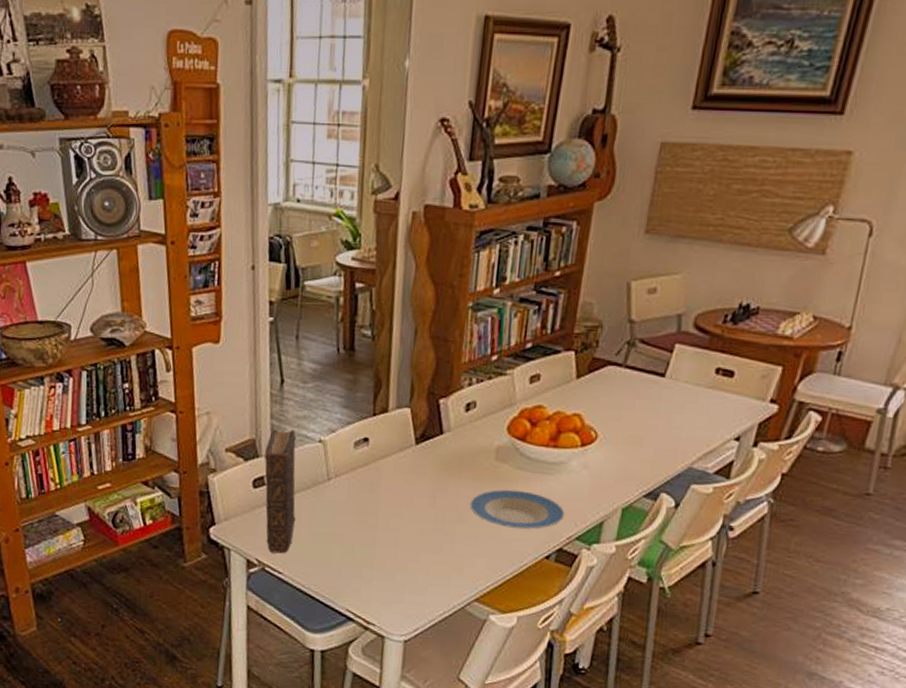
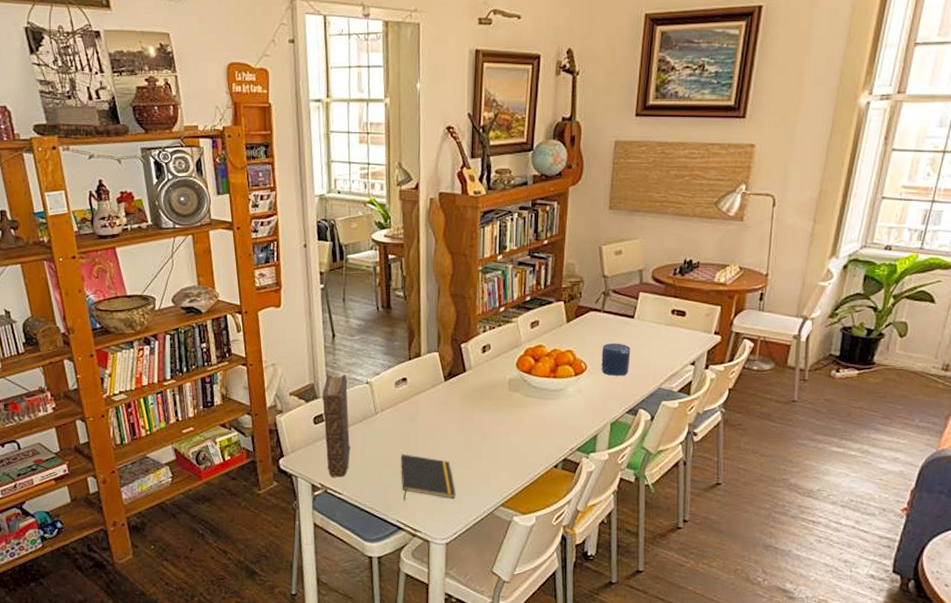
notepad: none [355,530,420,588] -> present [401,454,456,501]
plate: present [470,489,565,529] -> none [491,413,567,444]
candle: none [616,407,657,450] -> present [601,343,631,376]

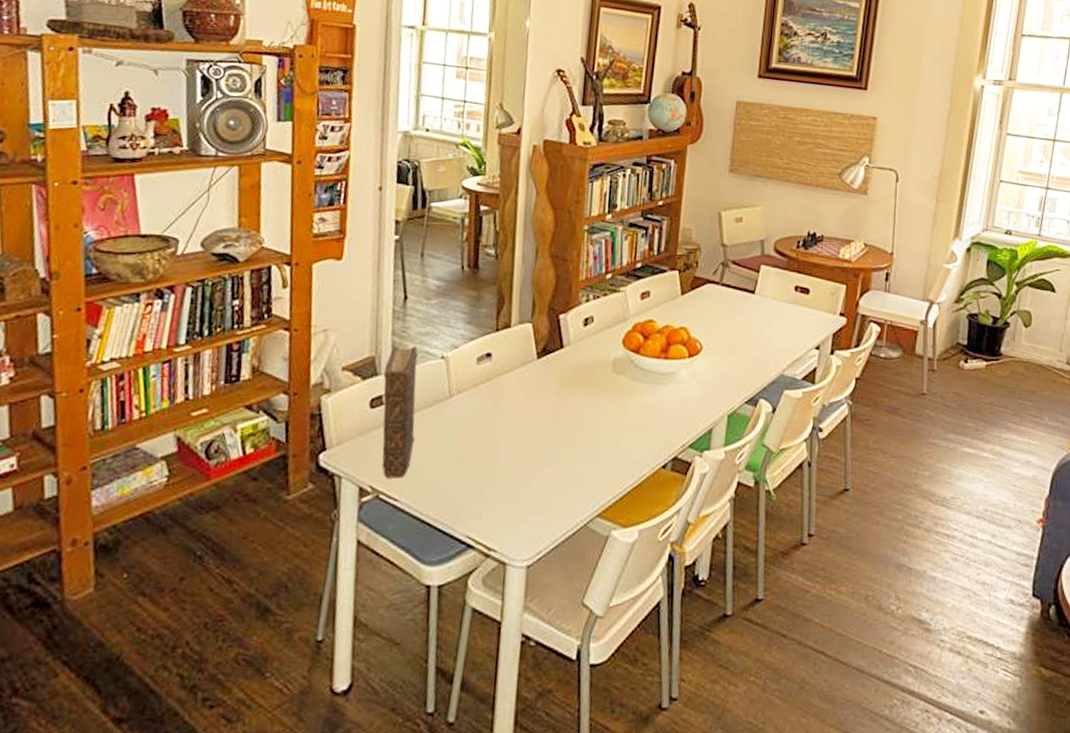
notepad: present [401,454,456,501] -> none [476,448,543,510]
candle: present [601,343,631,376] -> none [718,320,751,359]

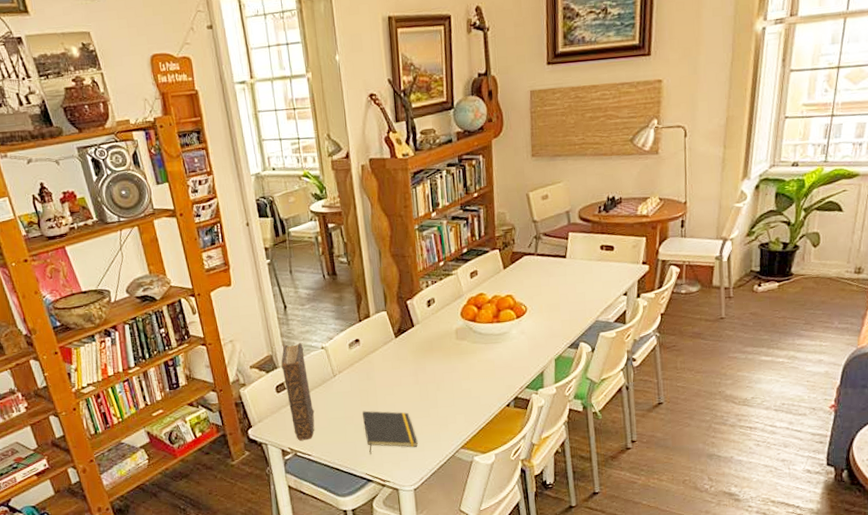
notepad: none [476,448,543,510] -> present [362,410,418,454]

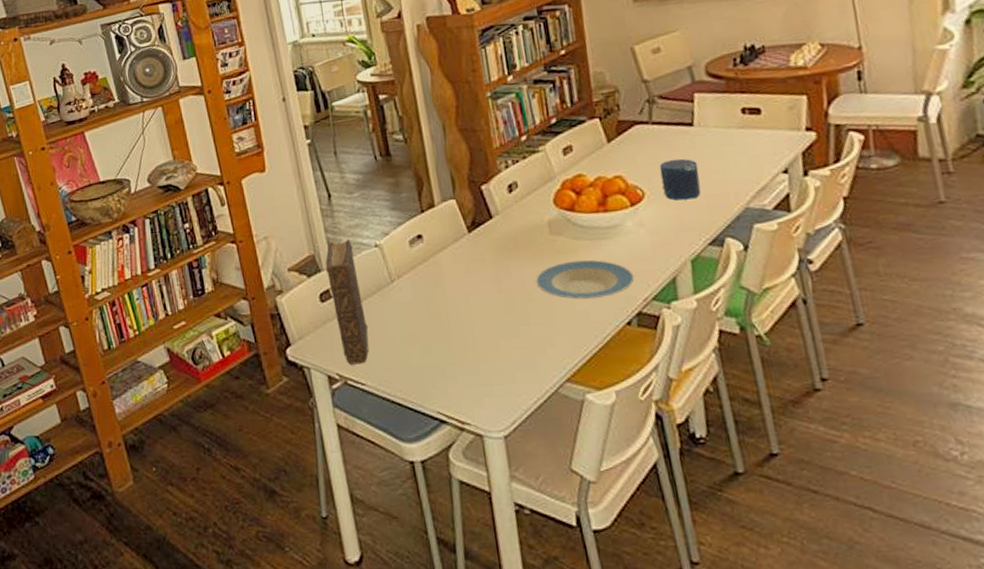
notepad: present [362,410,418,454] -> none [430,327,506,386]
plate: none [444,358,515,388] -> present [536,259,635,300]
candle: none [539,282,567,315] -> present [659,158,701,201]

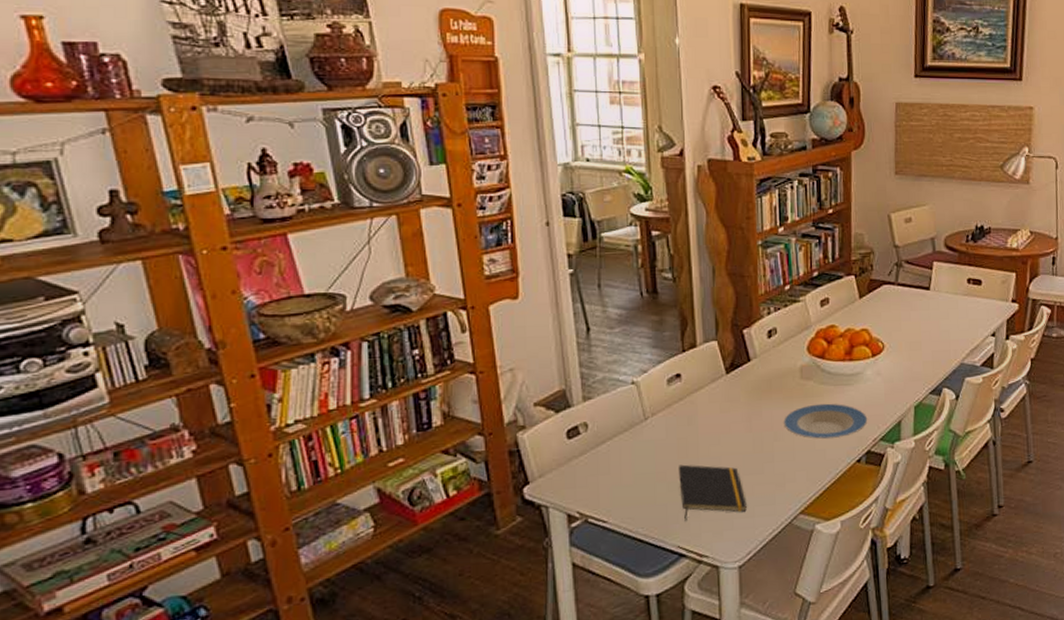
book: present [325,240,369,365] -> none [576,375,616,503]
notepad: none [430,327,506,386] -> present [679,464,747,521]
candle: present [659,158,701,201] -> none [899,317,930,354]

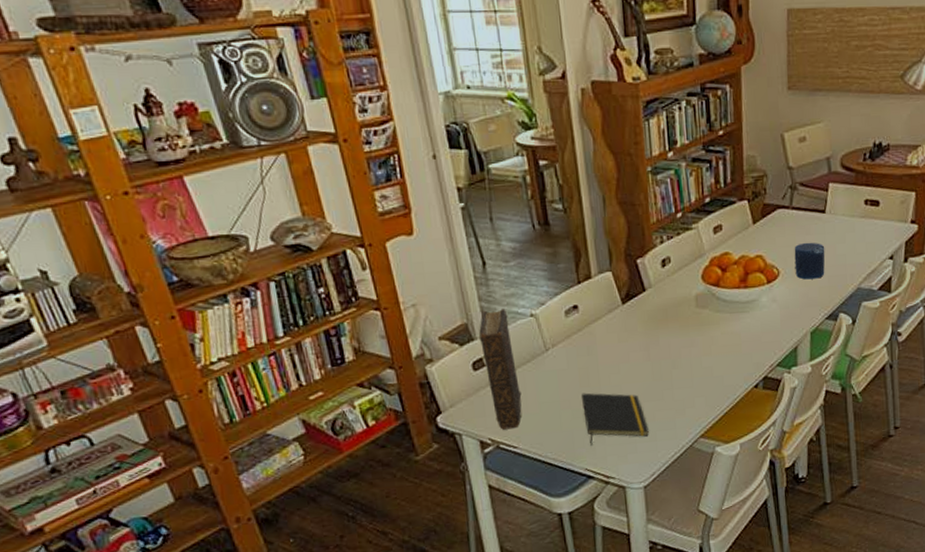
book: none [576,375,616,503] -> present [479,309,522,430]
plate: present [783,403,868,439] -> none [681,331,764,366]
candle: none [899,317,930,354] -> present [794,242,825,280]

